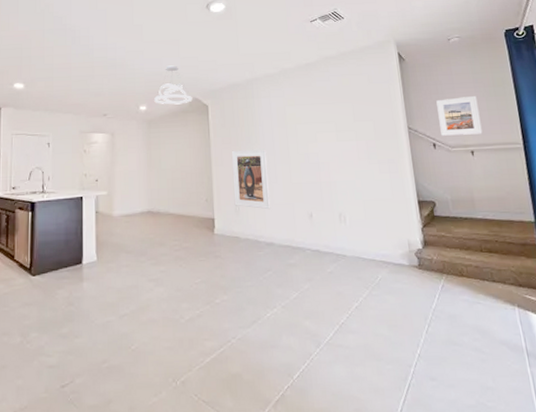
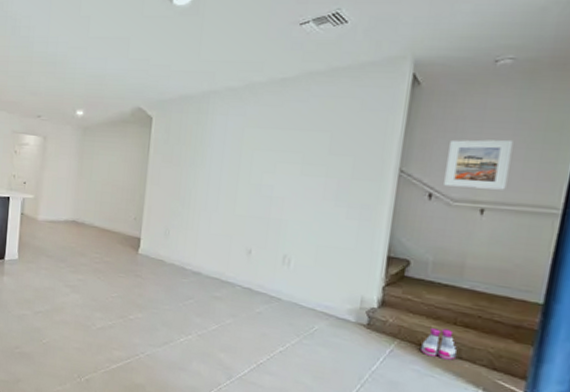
pendant light: present [154,65,193,105] -> none [93,67,136,113]
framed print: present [232,149,271,210] -> none [164,170,212,239]
boots: none [462,257,491,285] -> present [419,328,458,360]

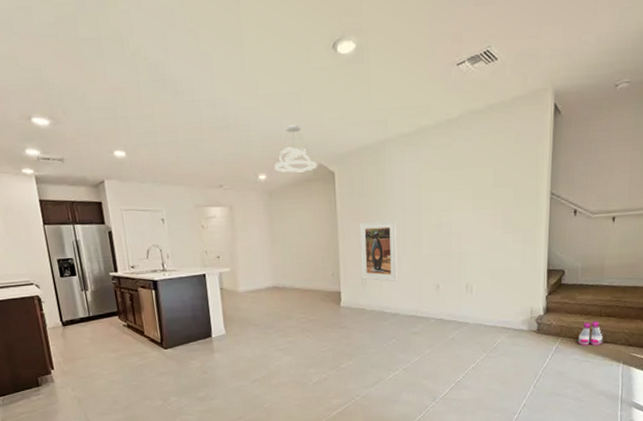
pendant light: none [93,67,136,113] -> present [274,125,317,173]
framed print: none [164,170,212,239] -> present [359,220,398,282]
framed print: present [444,139,513,190] -> none [585,154,632,201]

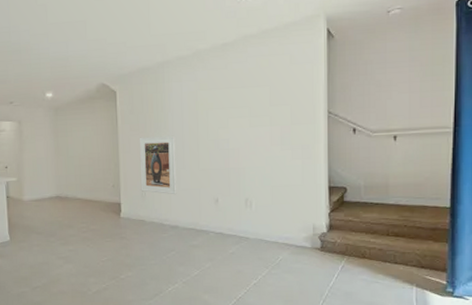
pendant light: present [274,125,317,173] -> none [60,48,100,91]
boots: present [577,321,604,346] -> none [364,240,393,266]

